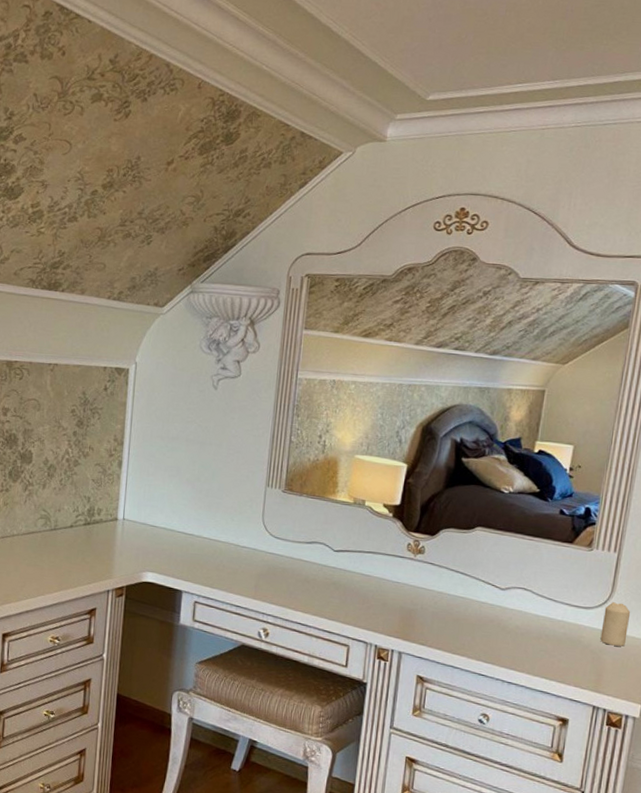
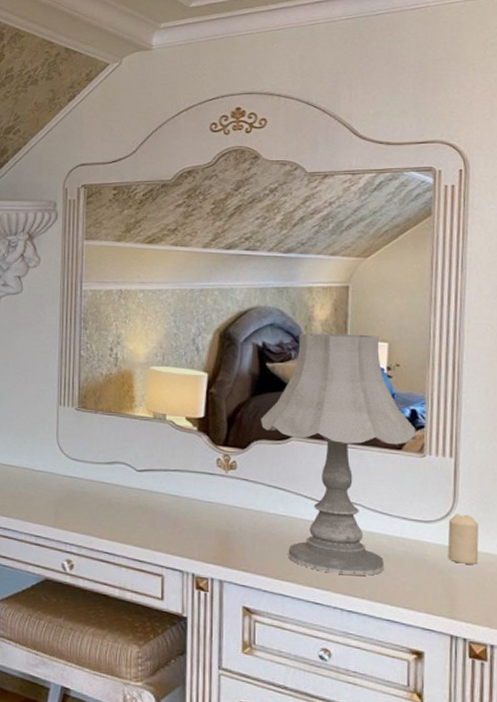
table lamp: none [451,431,588,653] -> present [261,333,416,576]

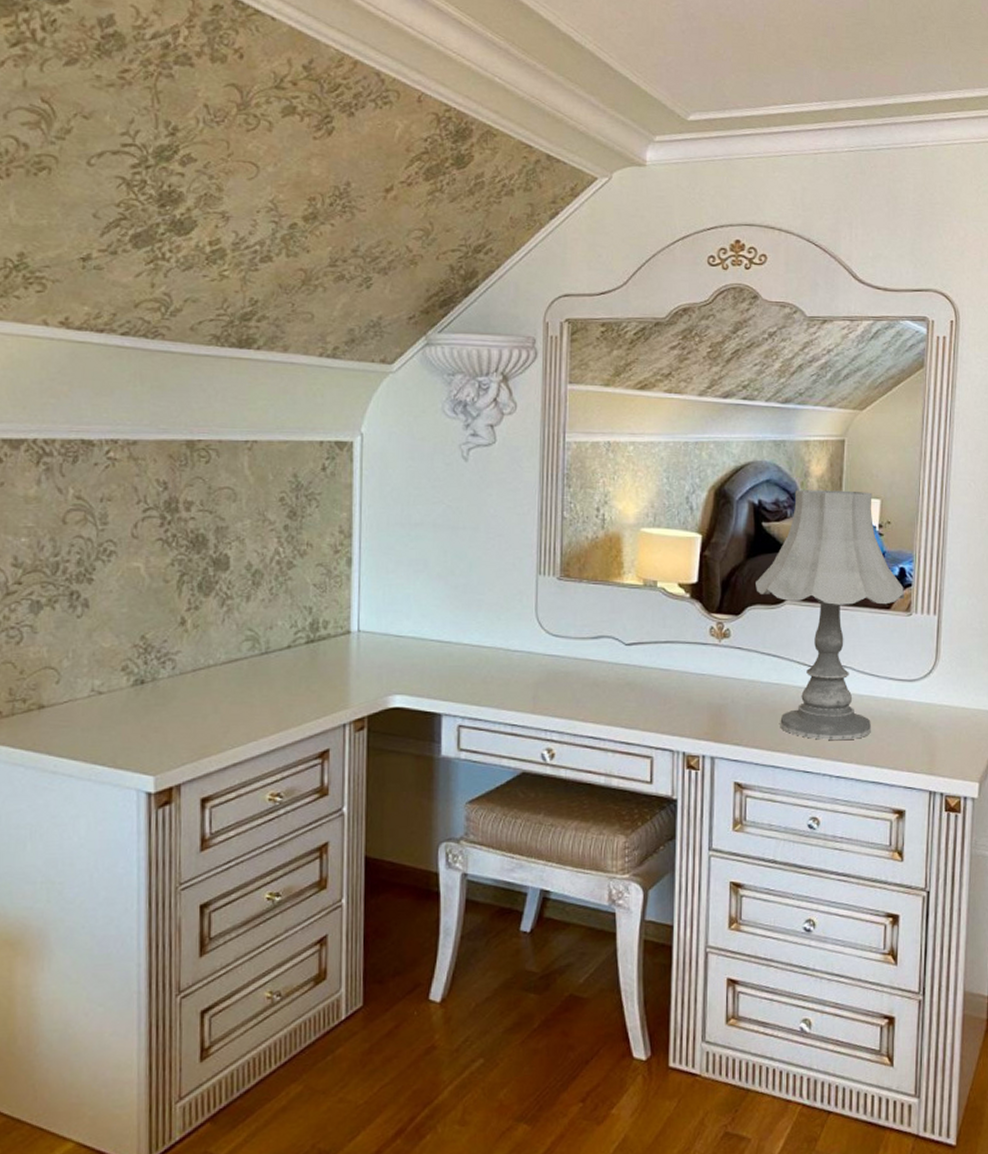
candle: present [447,514,479,564] -> none [929,671,958,720]

